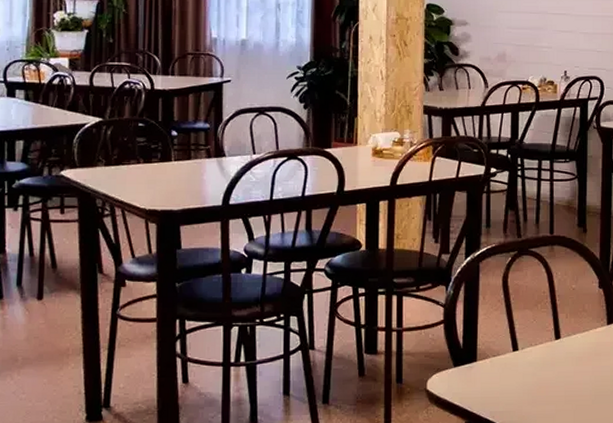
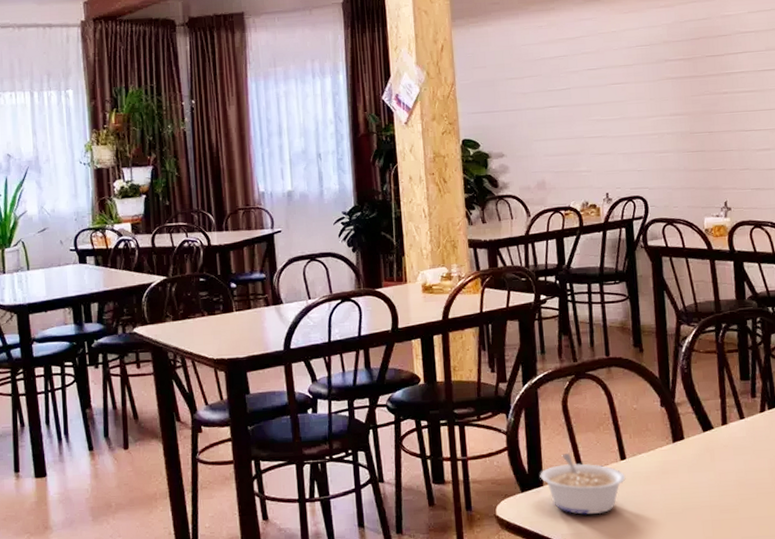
legume: none [474,330,559,393] -> present [540,453,626,515]

